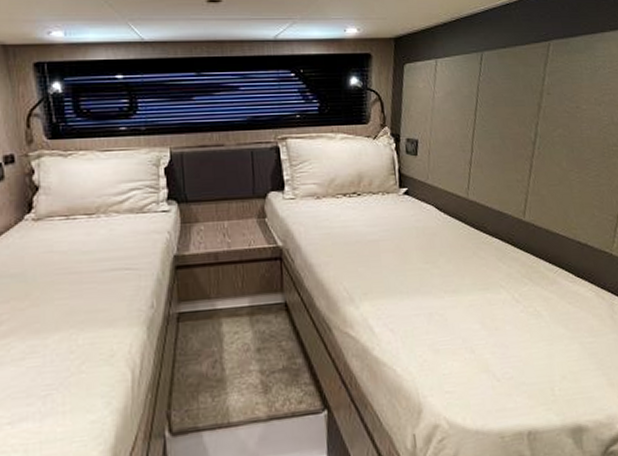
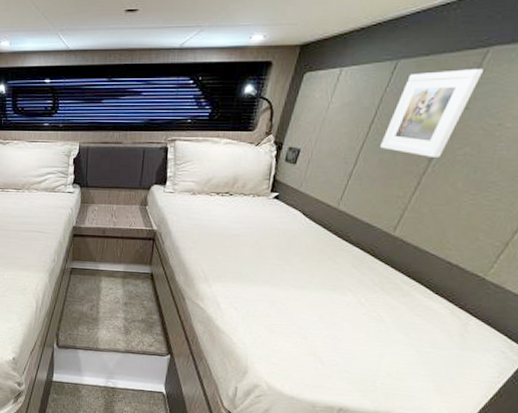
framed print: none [488,59,551,140] -> present [379,69,483,157]

